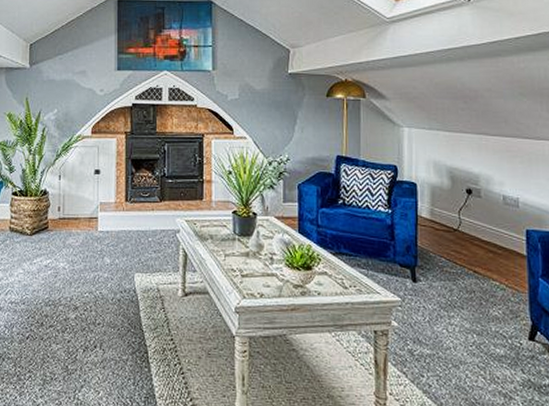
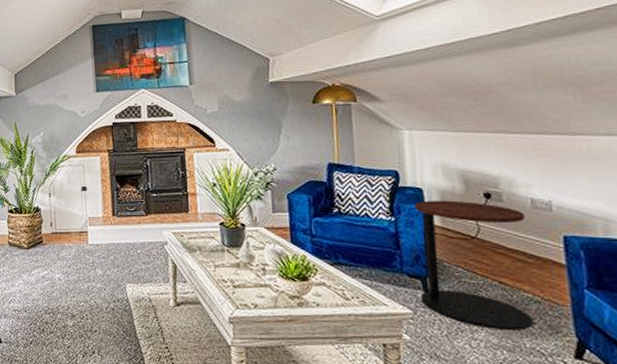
side table: none [408,194,498,316] -> present [414,200,533,331]

